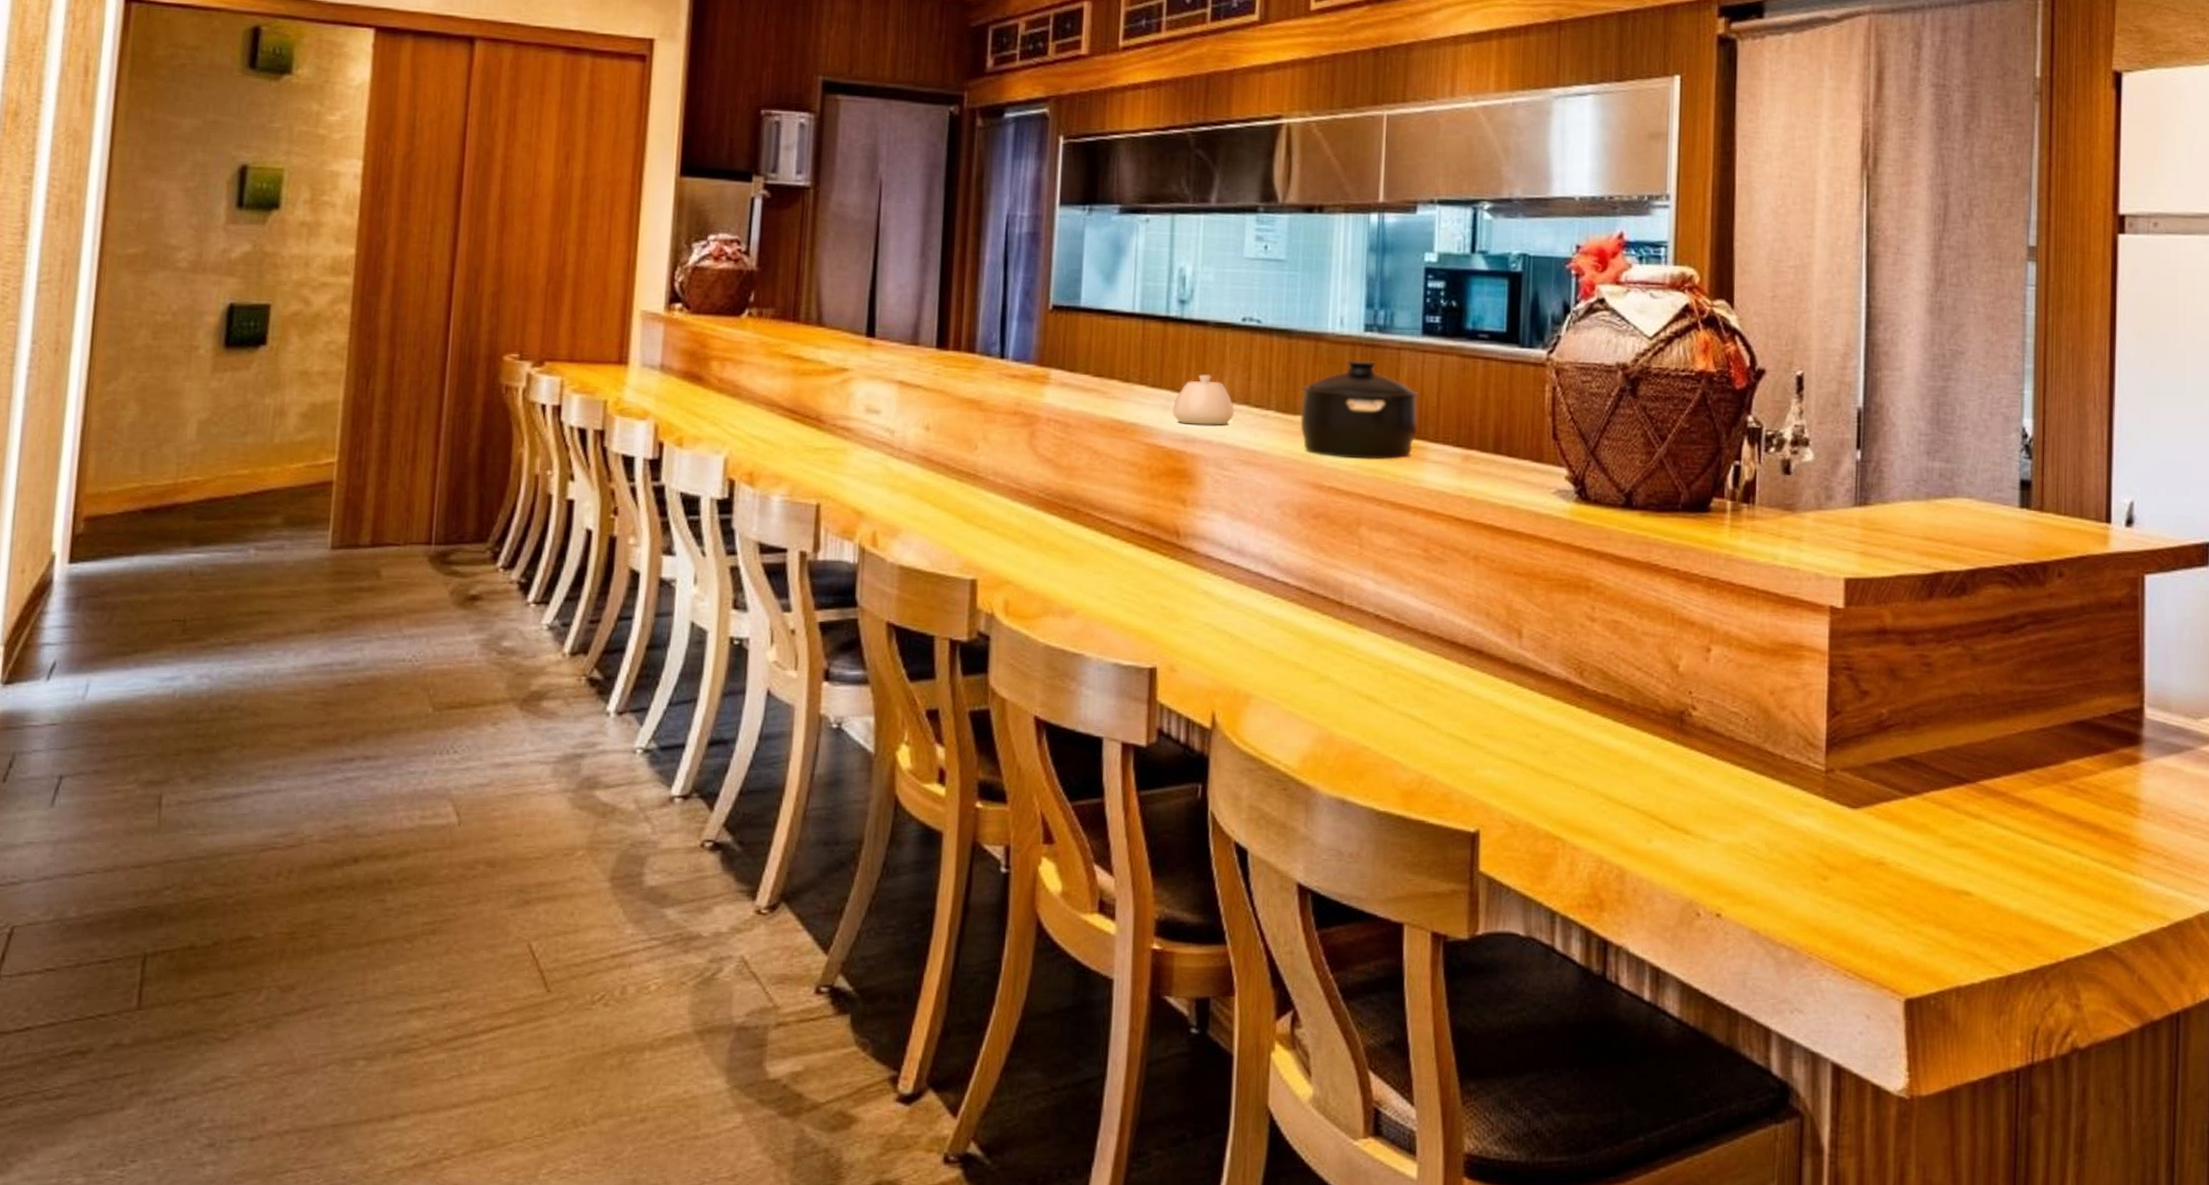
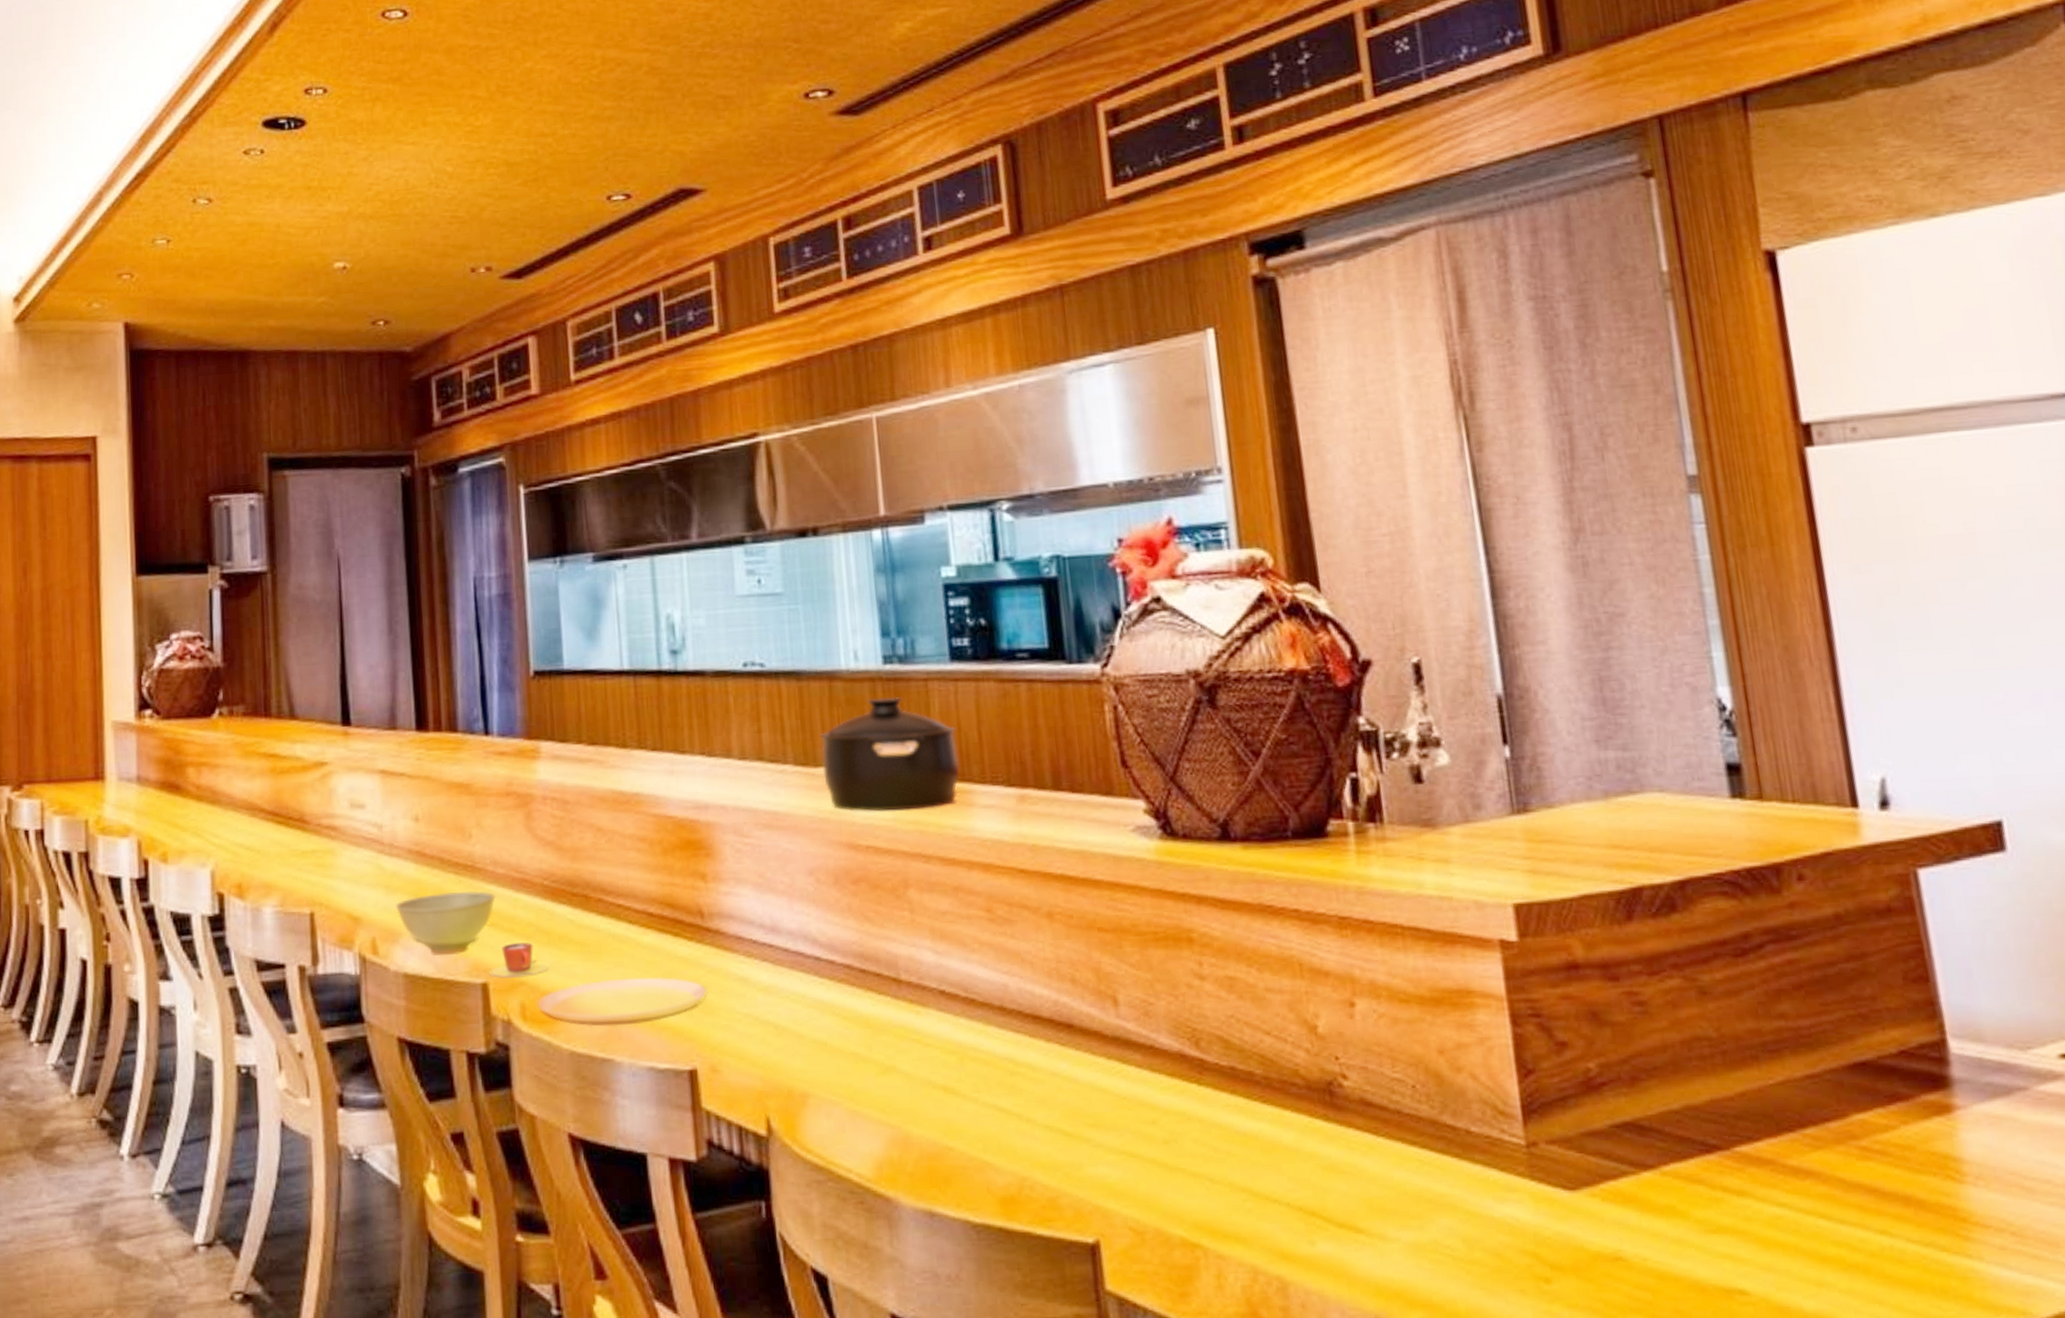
bowl: none [899,495,993,553] -> present [396,890,496,956]
teacup: none [978,546,1036,578] -> present [488,942,551,979]
plate: none [1021,584,1174,626] -> present [538,976,706,1027]
sugar bowl: present [1173,374,1234,426] -> none [678,731,748,789]

